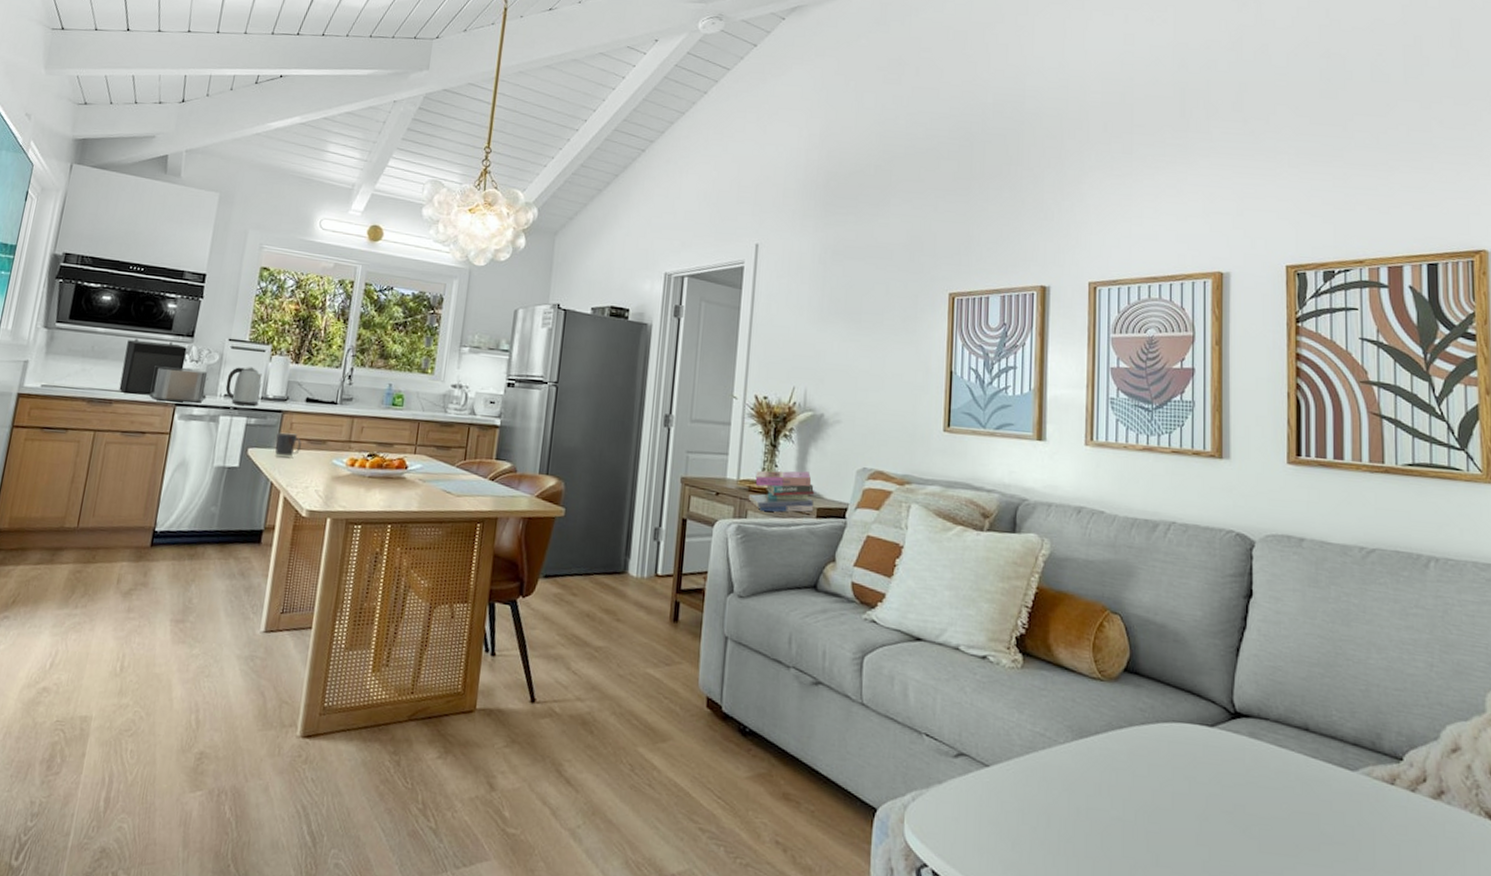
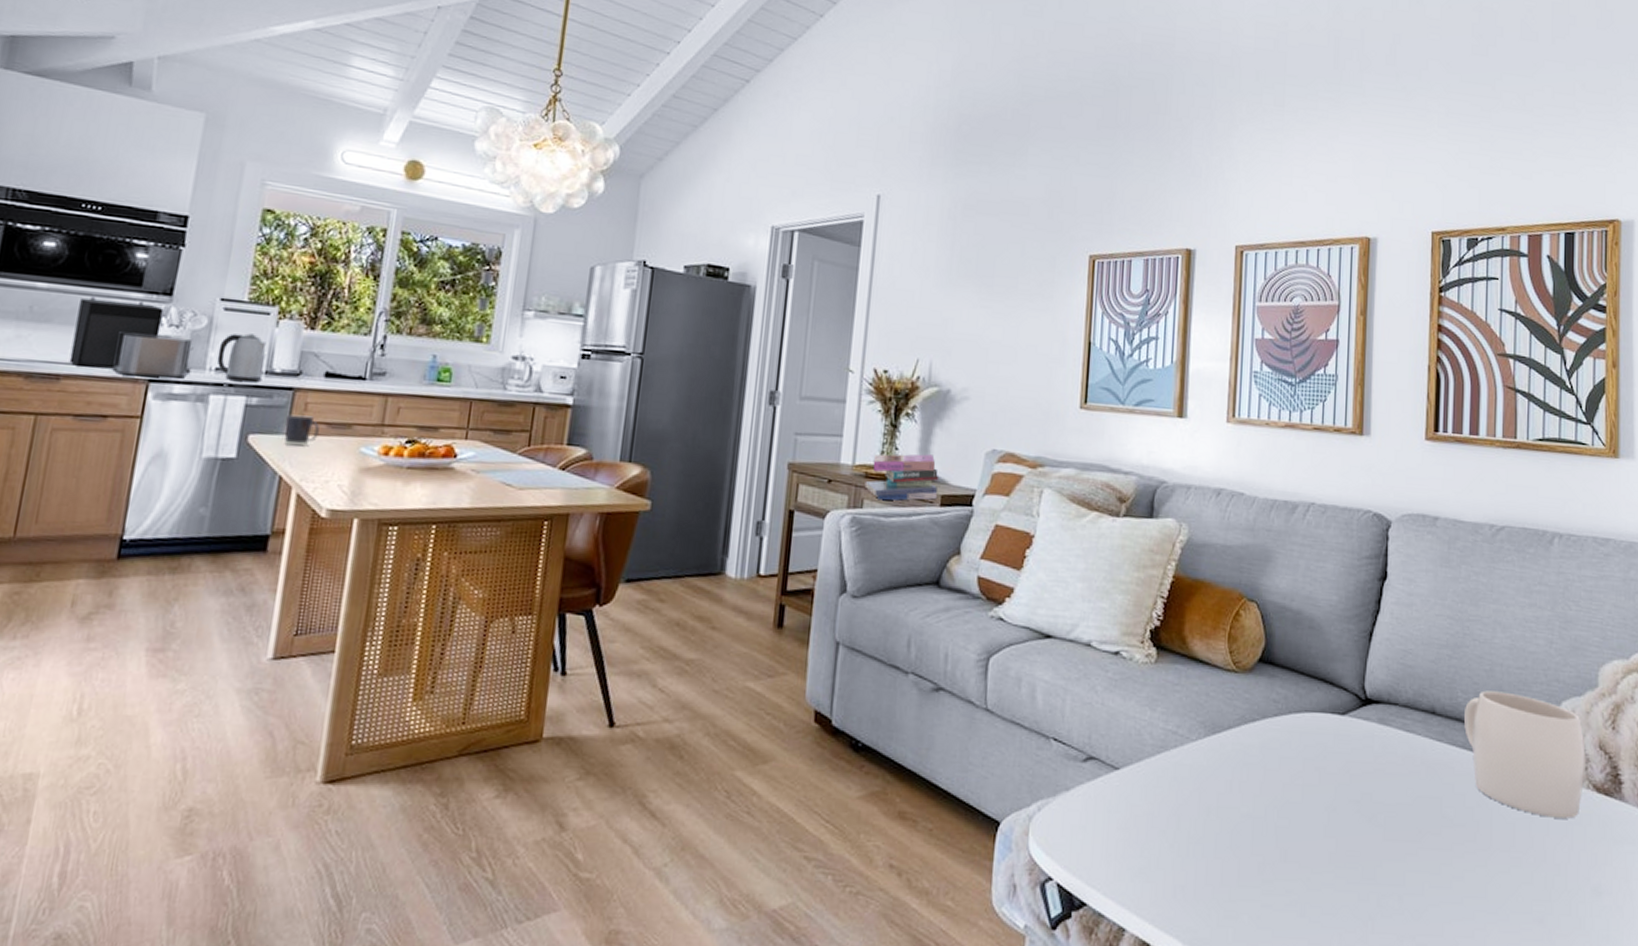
mug: none [1340,710,1476,845] -> present [1464,690,1586,819]

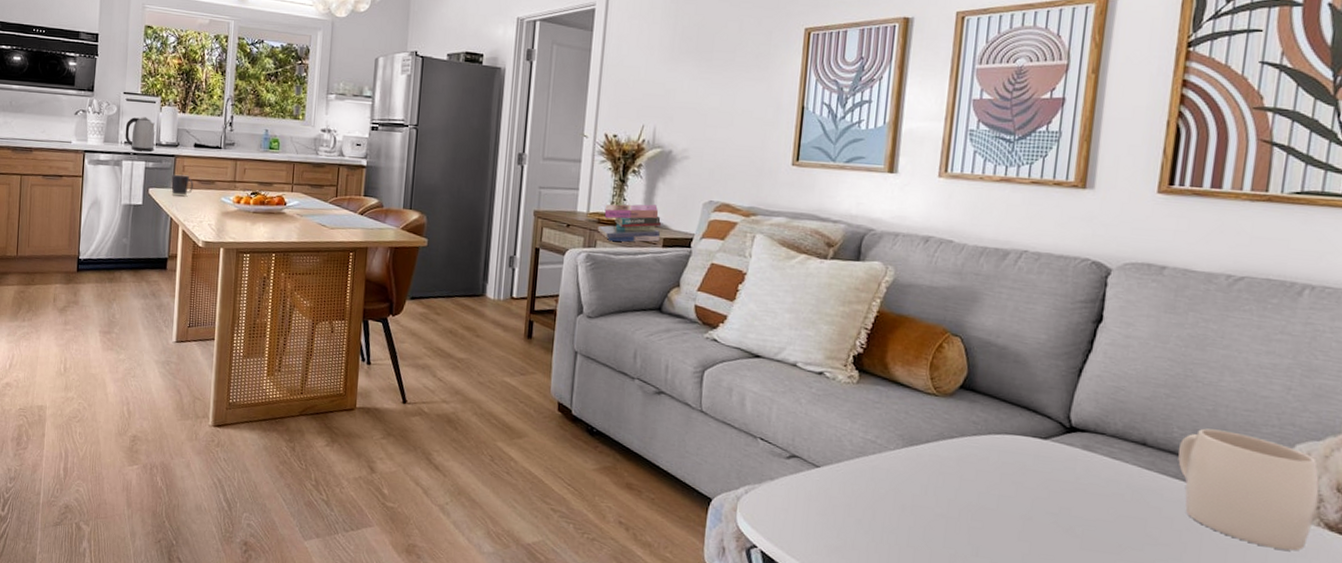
speaker: present [69,296,164,369] -> none [36,94,89,144]
toaster: present [112,331,194,379] -> none [62,117,110,150]

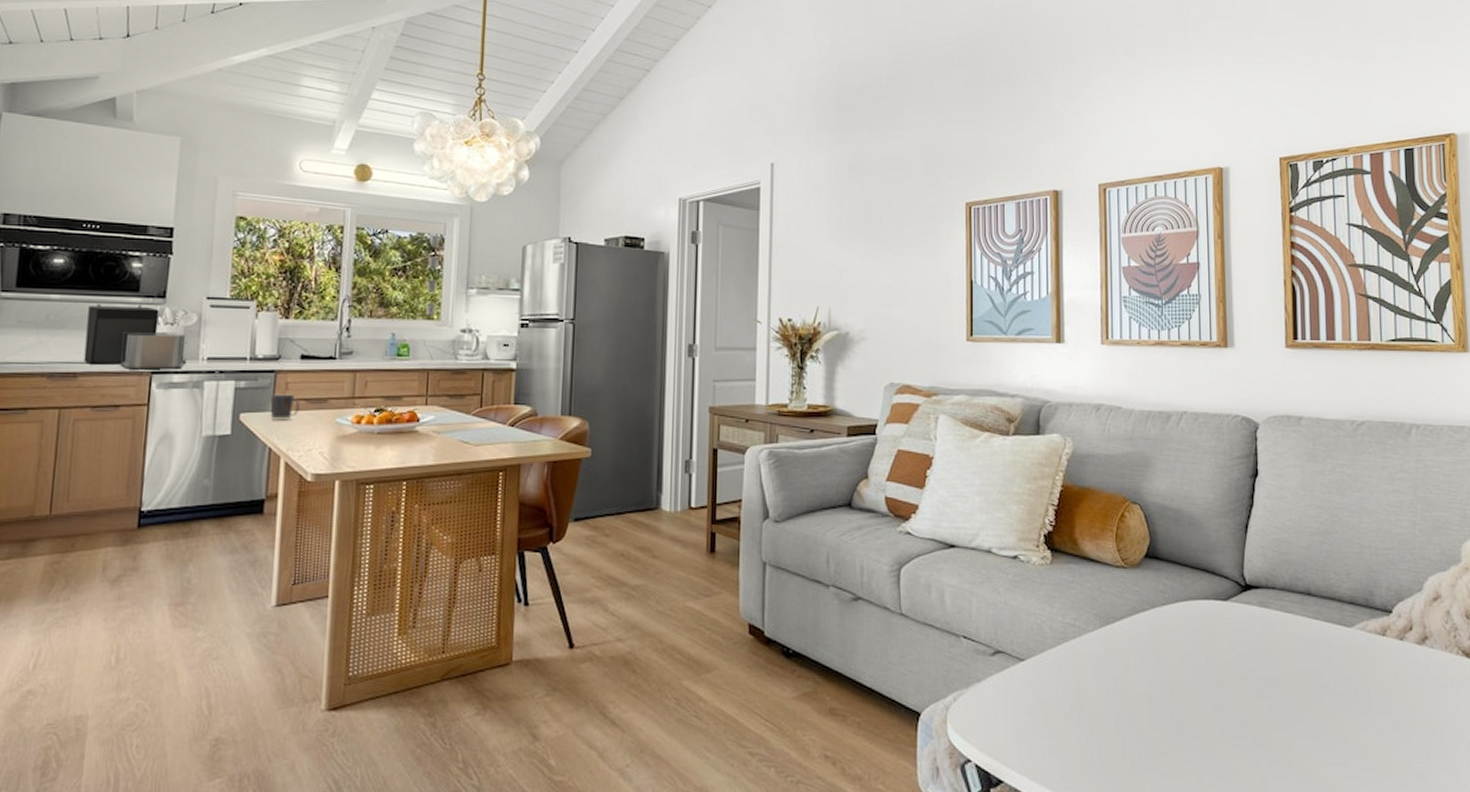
speaker: none [36,94,89,144] -> present [83,303,159,366]
toaster: none [62,117,110,150] -> present [120,331,187,371]
kettle: present [125,117,155,152] -> none [208,326,249,369]
books: present [597,204,661,242] -> none [778,391,844,435]
mug: present [1178,428,1320,551] -> none [1338,571,1454,683]

